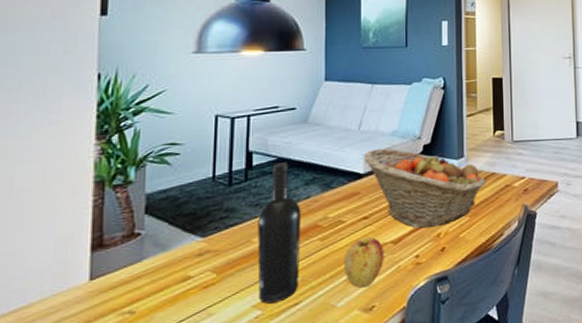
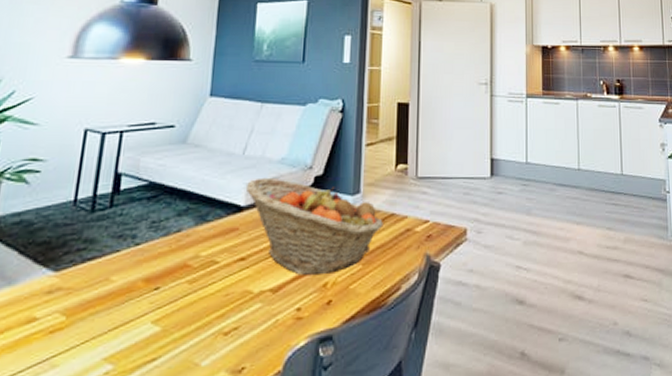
wine bottle: present [257,162,302,304] -> none [111,188,170,357]
apple: present [343,236,384,288] -> none [212,282,261,344]

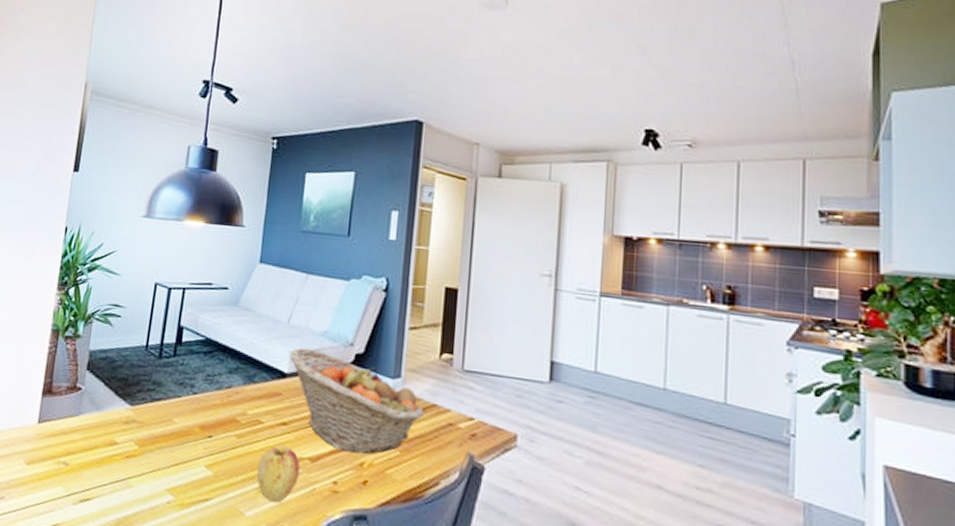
apple: none [212,282,261,344] -> present [256,445,300,503]

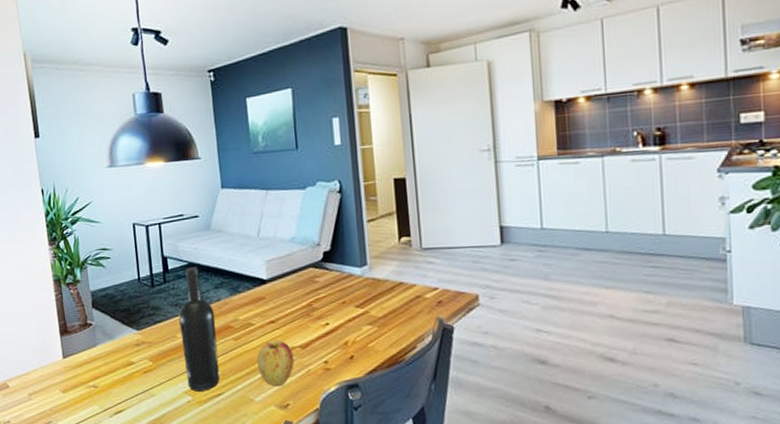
wine bottle: none [172,343,222,493] -> present [179,267,220,392]
fruit basket: present [290,348,424,454] -> none [266,255,393,336]

